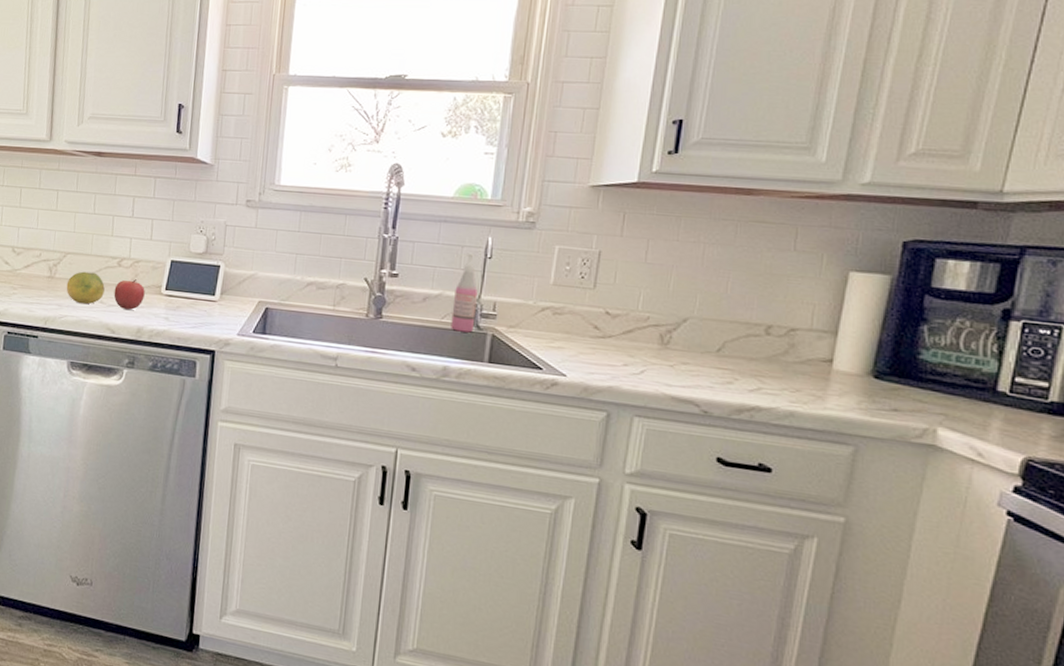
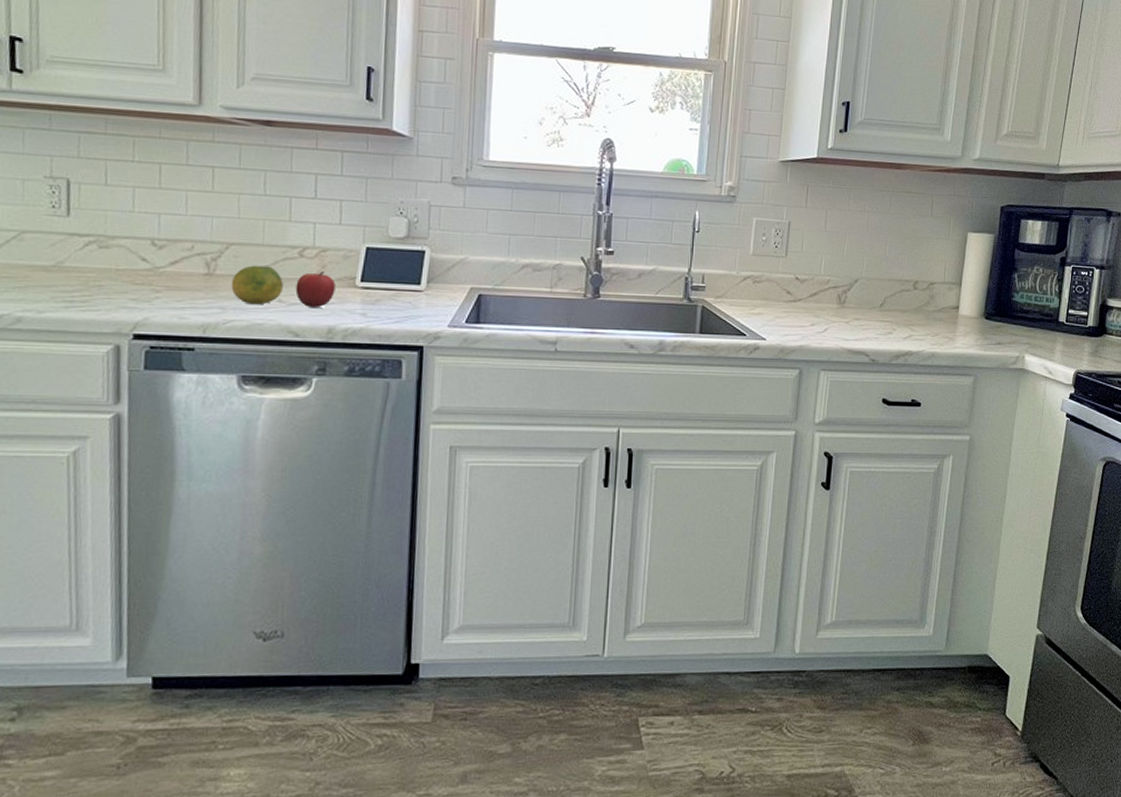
soap dispenser: present [451,252,478,333] -> none [665,227,688,306]

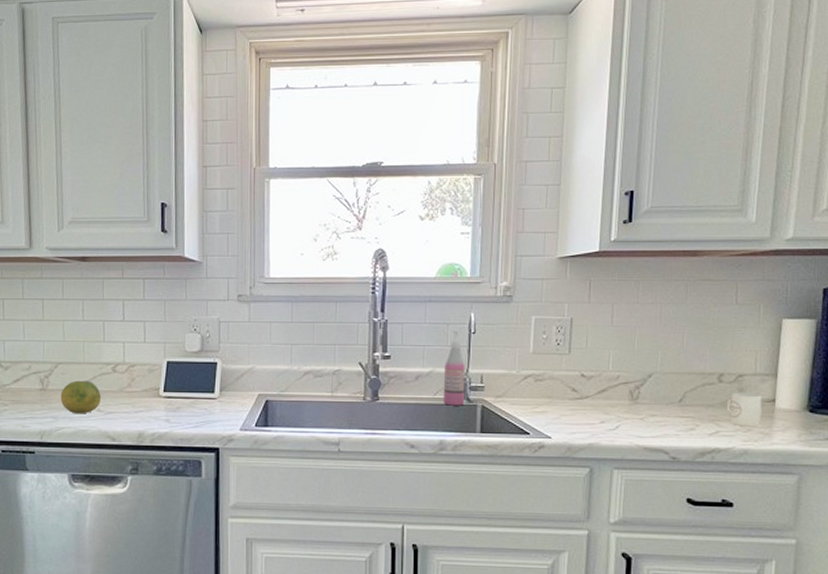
fruit: present [295,271,336,309] -> none [111,384,143,416]
soap dispenser: none [665,227,688,306] -> present [443,329,465,406]
mug: none [919,299,949,332] -> present [726,392,763,427]

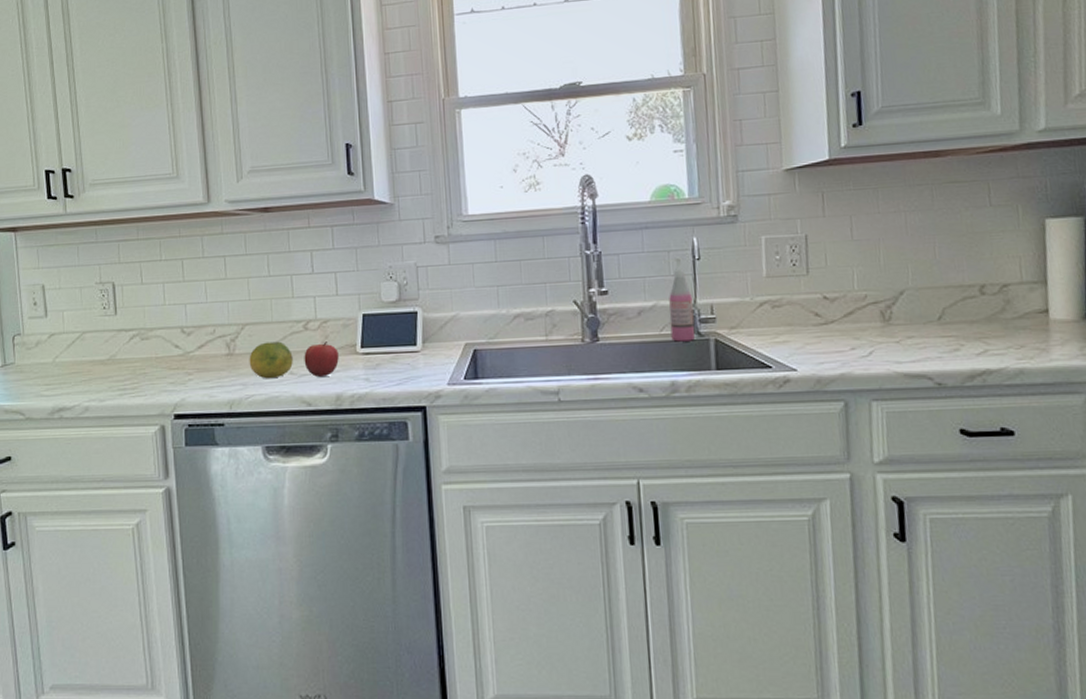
fruit: none [111,384,143,416] -> present [304,341,339,378]
mug: present [726,392,763,427] -> none [992,303,1036,343]

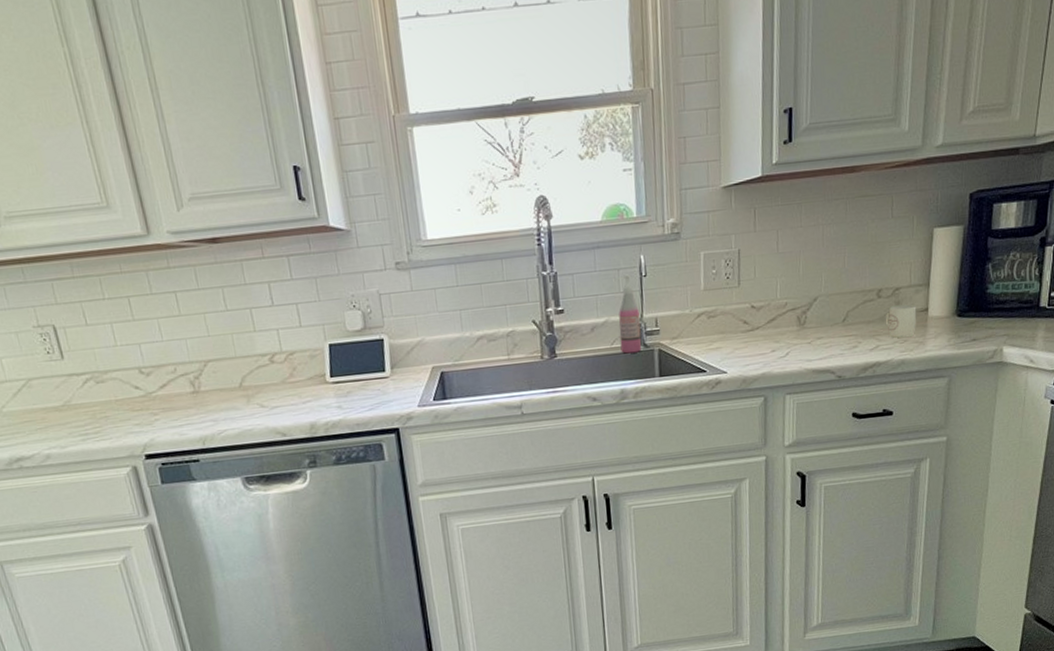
fruit: present [249,341,293,379] -> none [216,376,263,414]
fruit: present [304,341,339,378] -> none [273,373,310,409]
mug: none [992,303,1036,343] -> present [885,304,917,338]

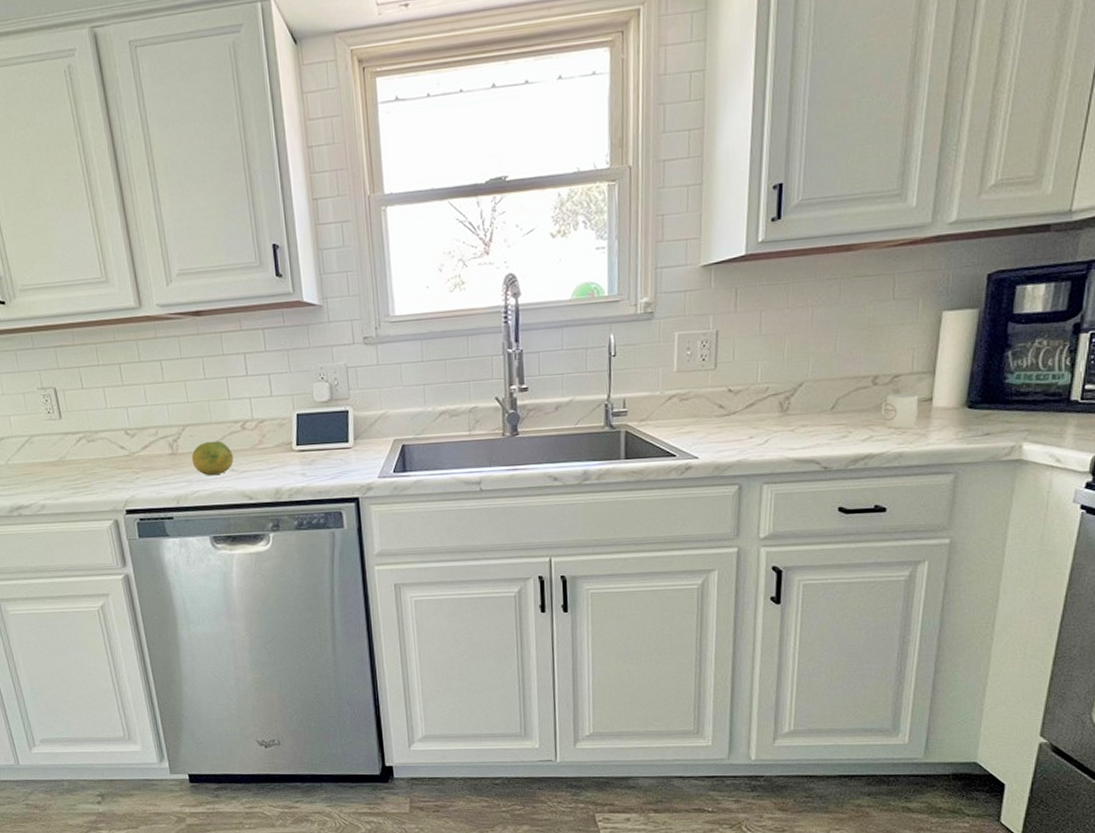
fruit: none [216,376,263,414] -> present [191,441,234,476]
soap dispenser: present [615,274,642,354] -> none [583,353,608,434]

